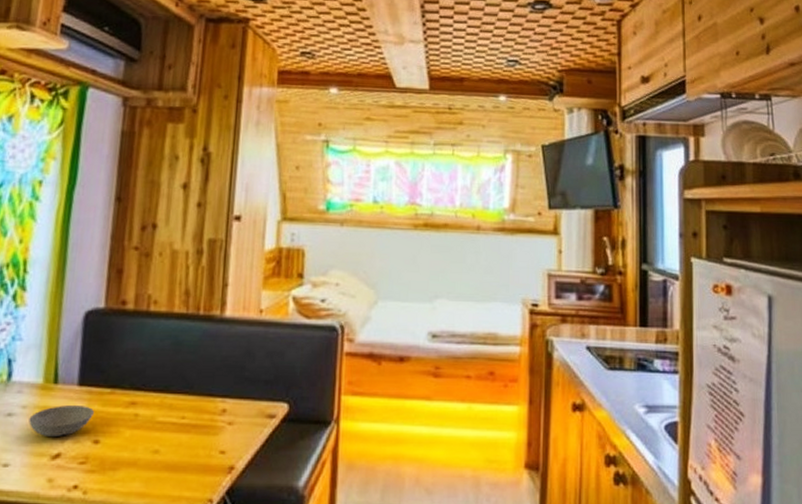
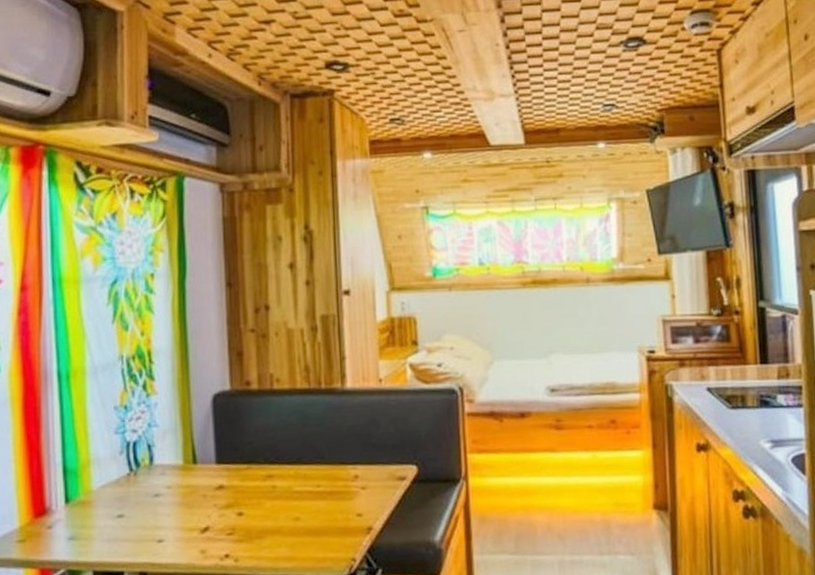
bowl: present [28,405,94,436] -> none [175,482,234,513]

